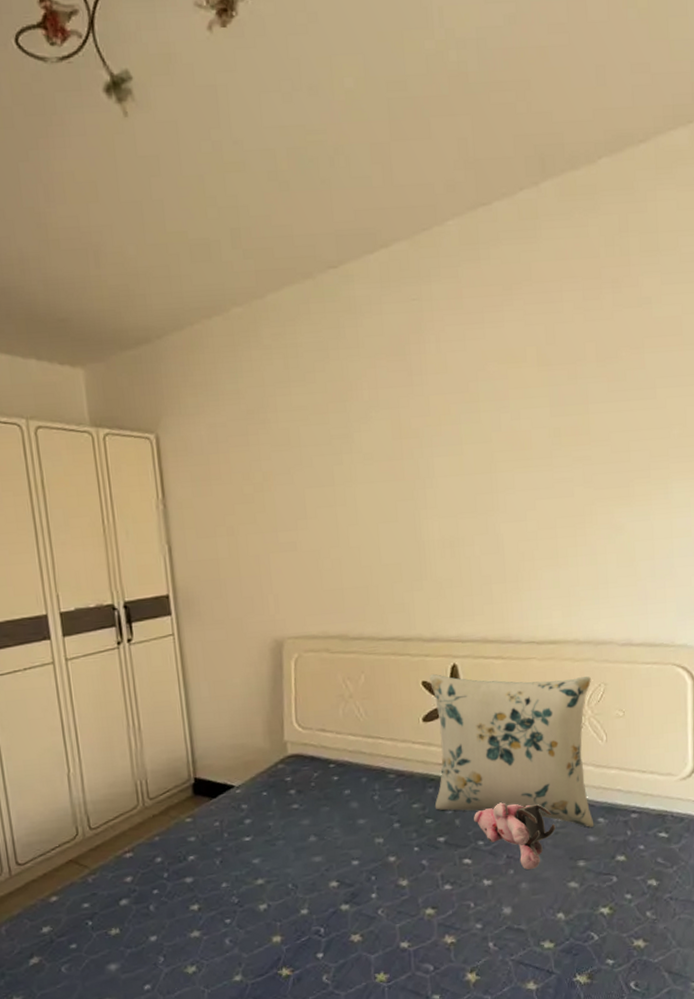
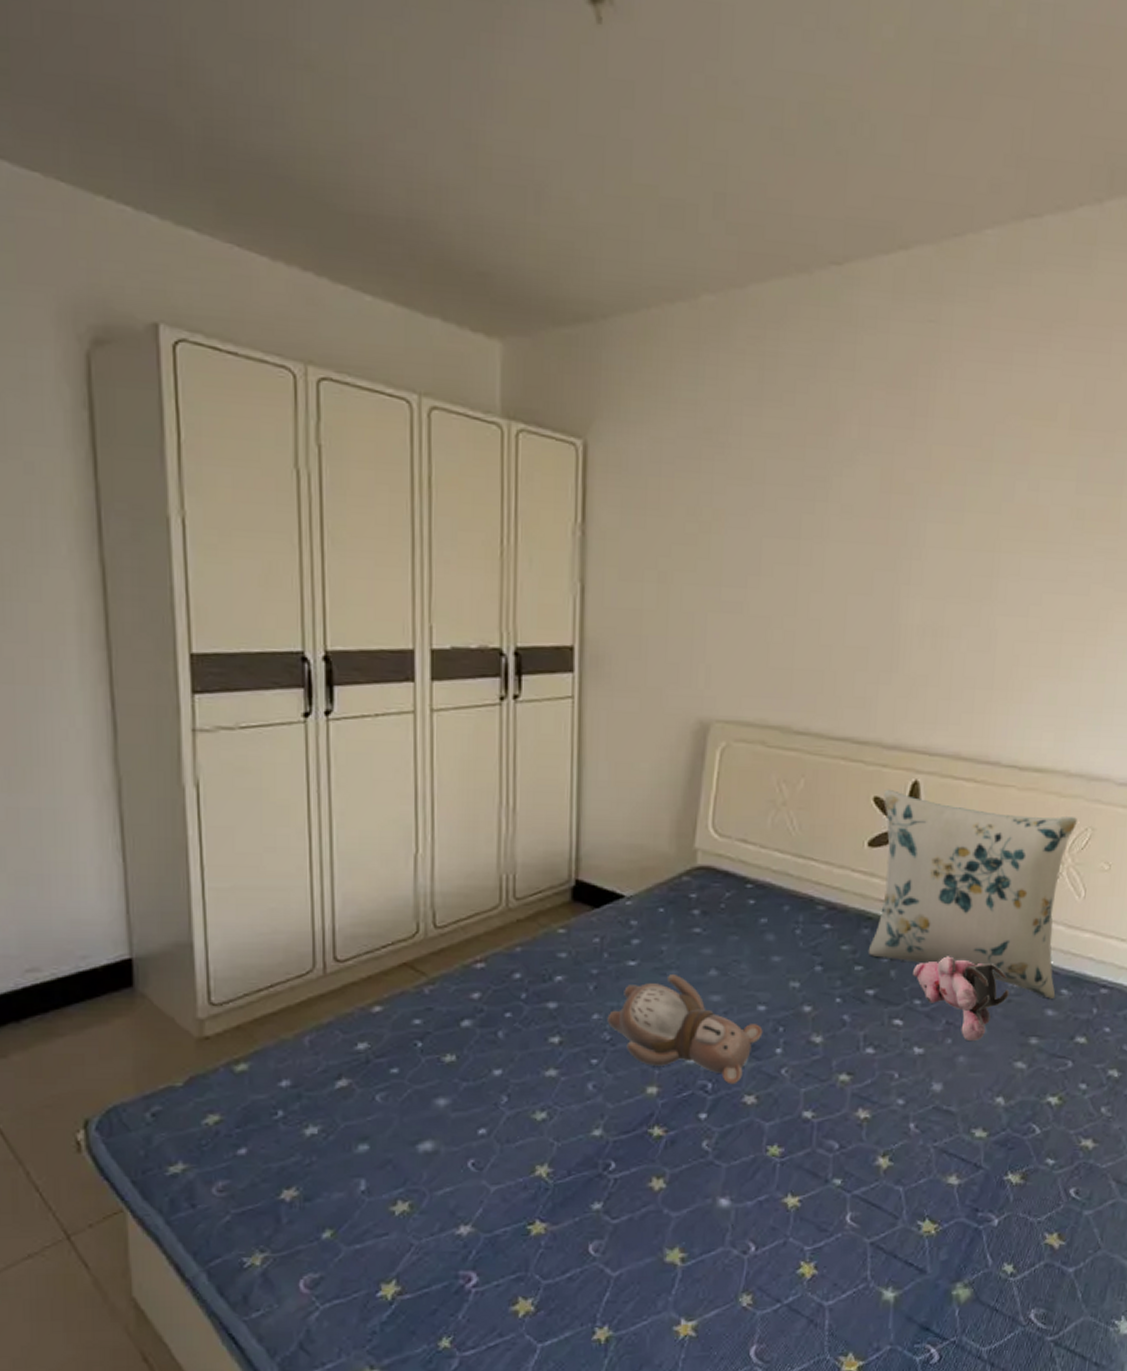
teddy bear: none [233,843,359,928] -> present [607,973,763,1085]

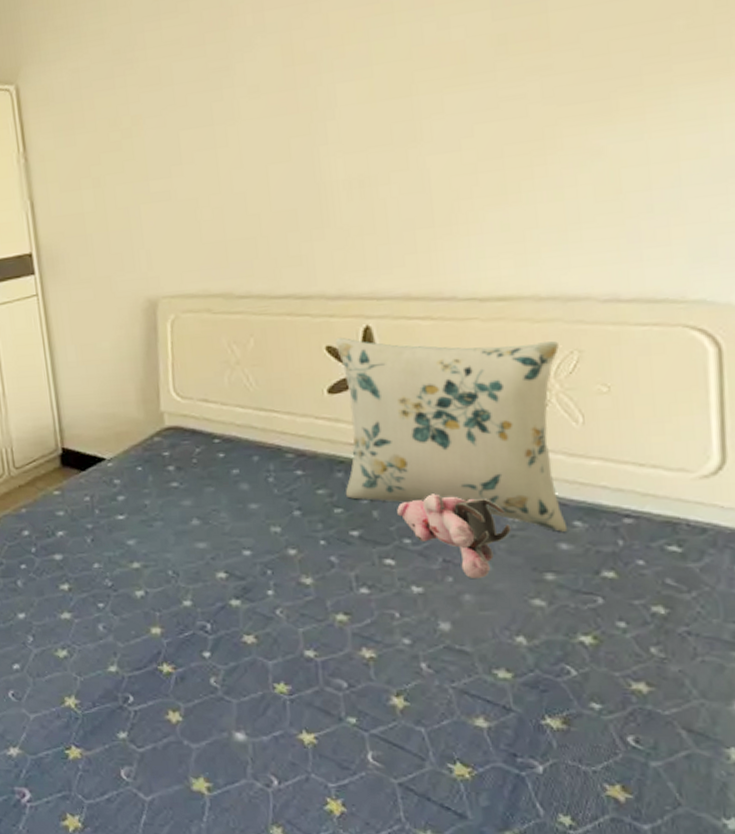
teddy bear: present [607,973,763,1085] -> none [106,524,252,625]

